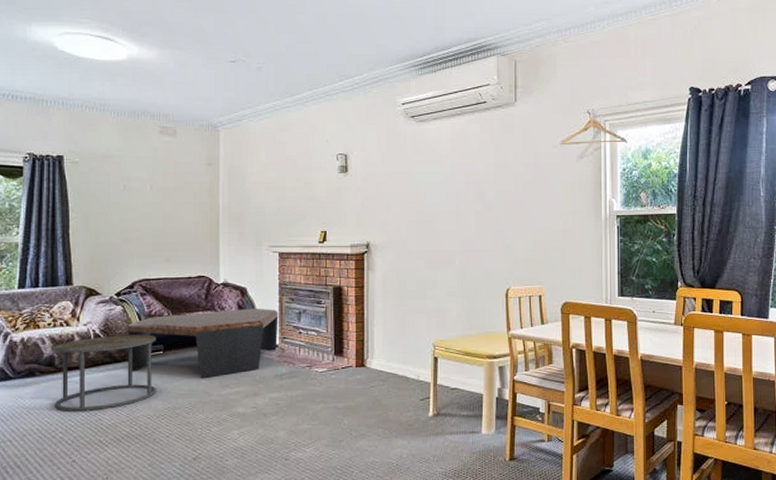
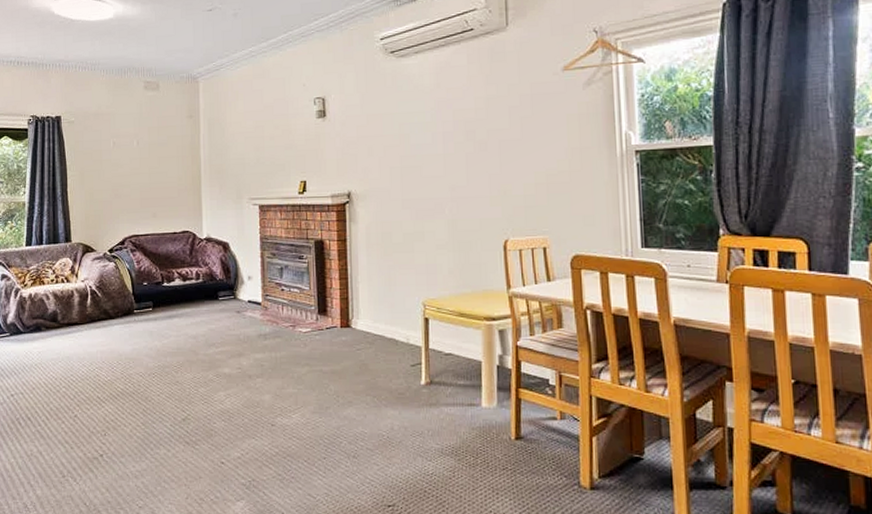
side table: present [54,334,157,411] -> none [57,291,148,366]
coffee table: present [127,308,279,379] -> none [119,263,261,337]

